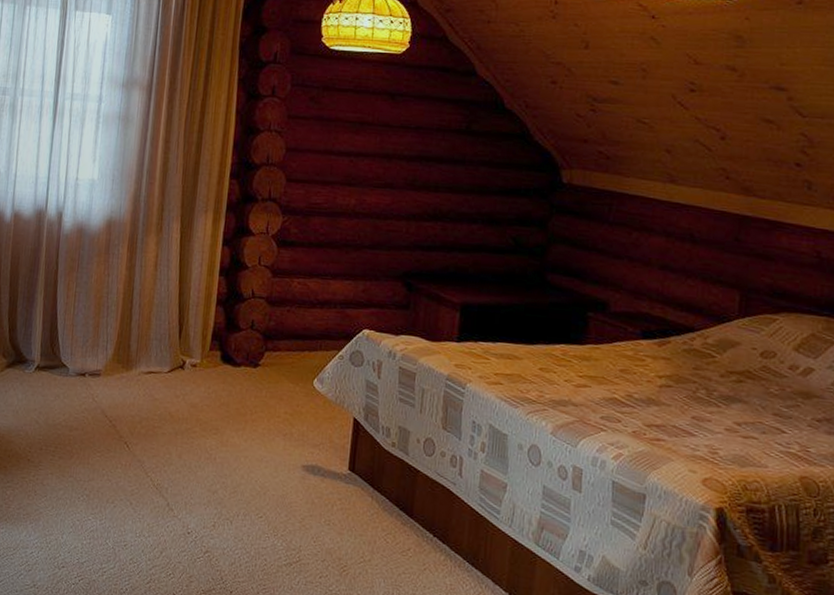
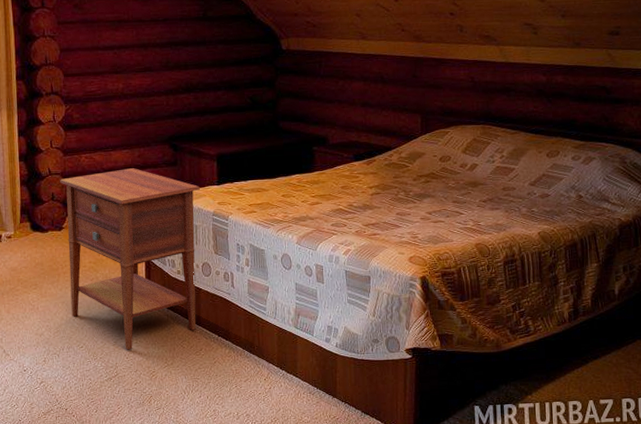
nightstand: none [254,303,434,533] -> present [59,168,200,350]

